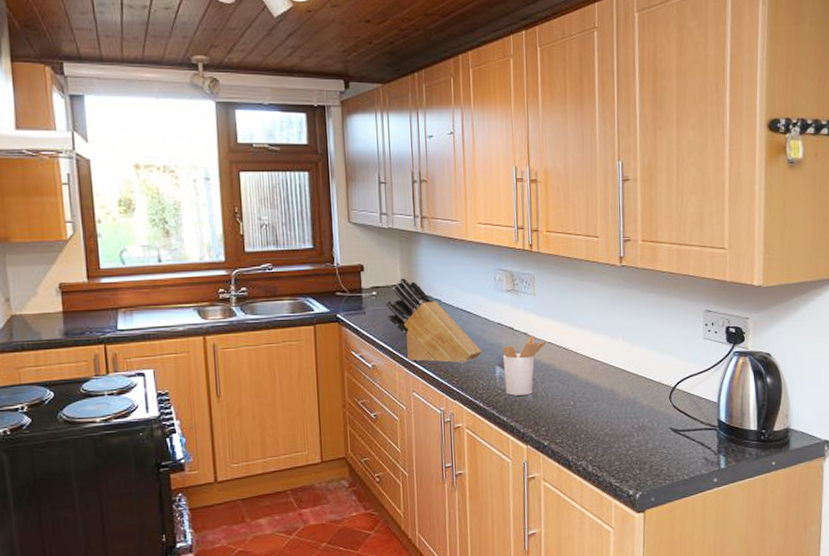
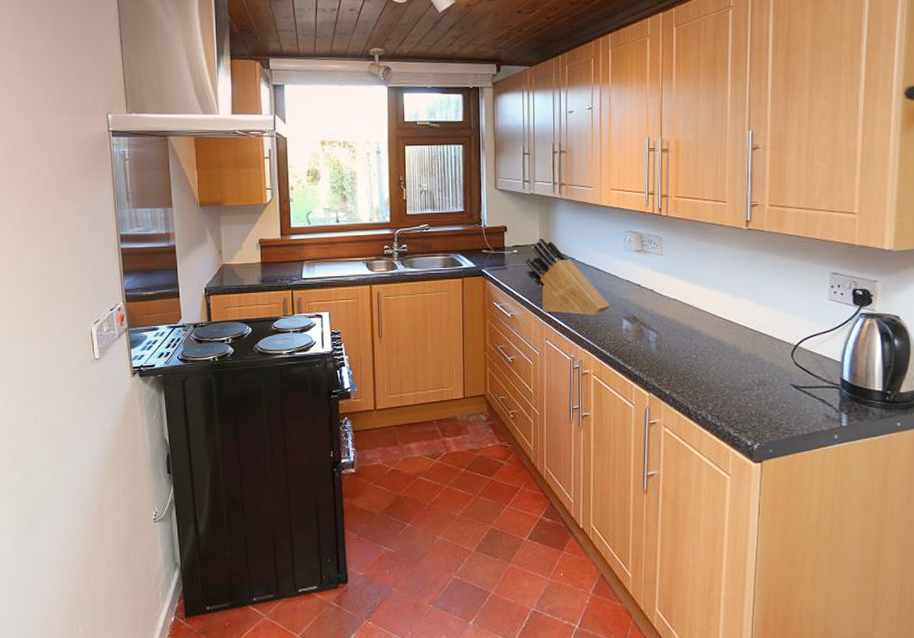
utensil holder: present [502,335,546,396] -> none [629,292,671,347]

